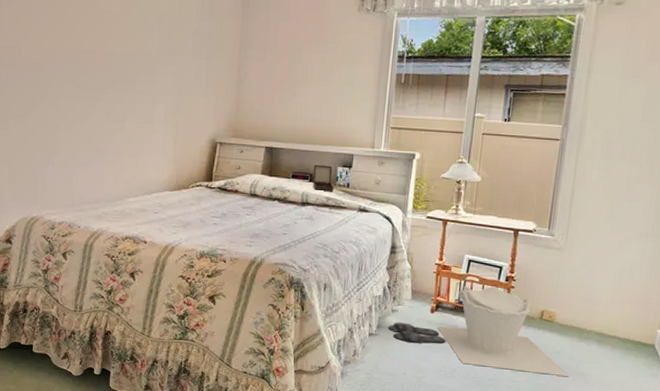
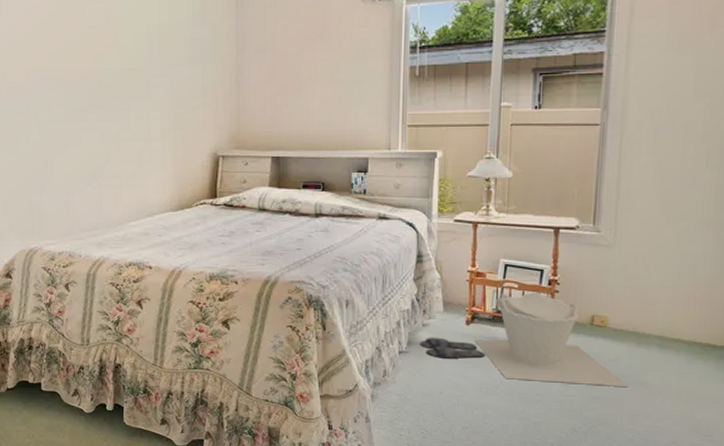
jewelry box: present [312,164,334,192] -> none [325,172,349,201]

